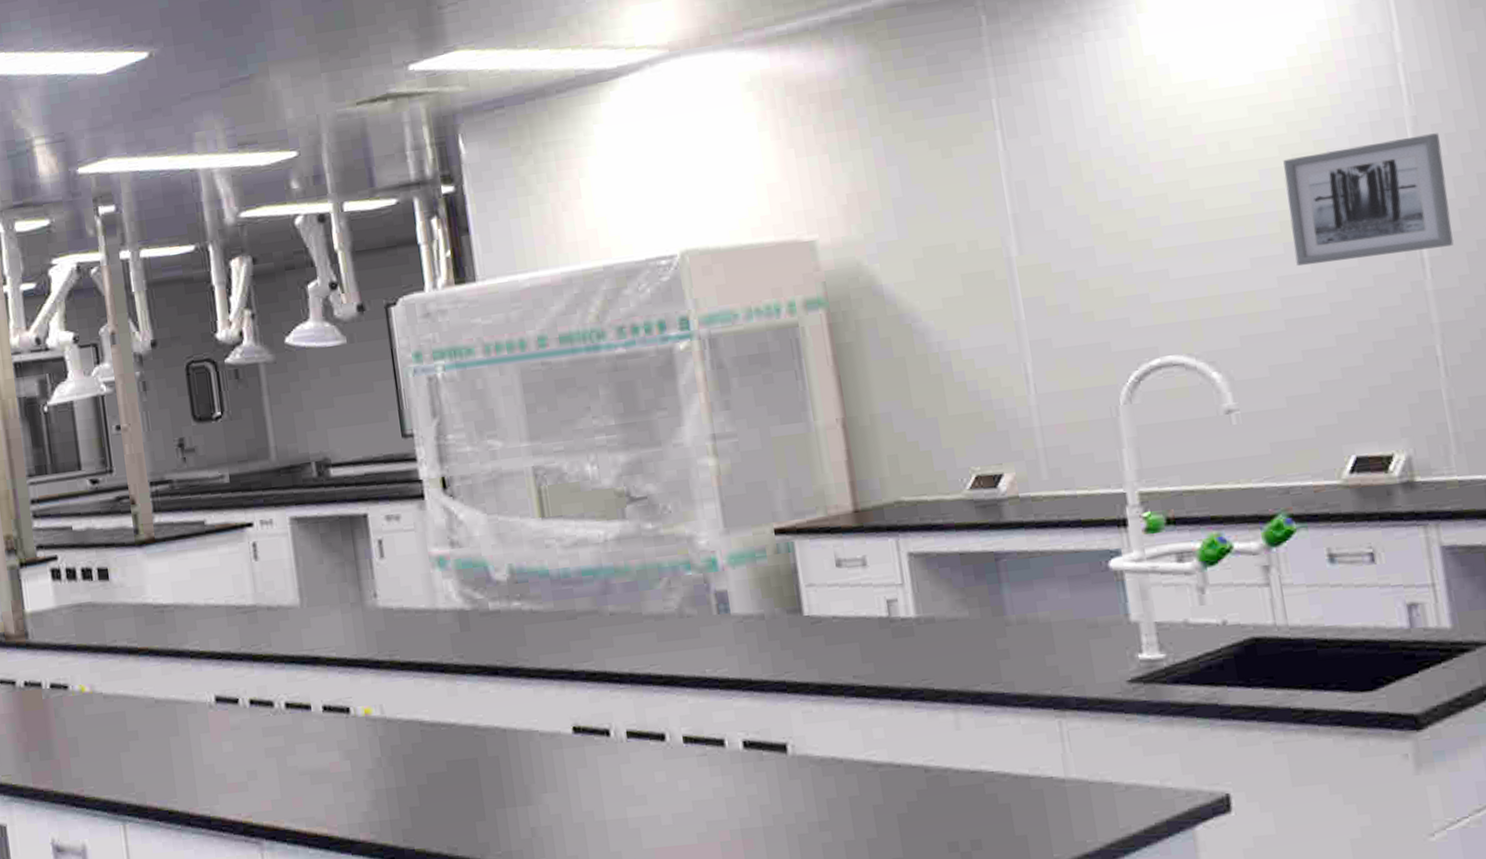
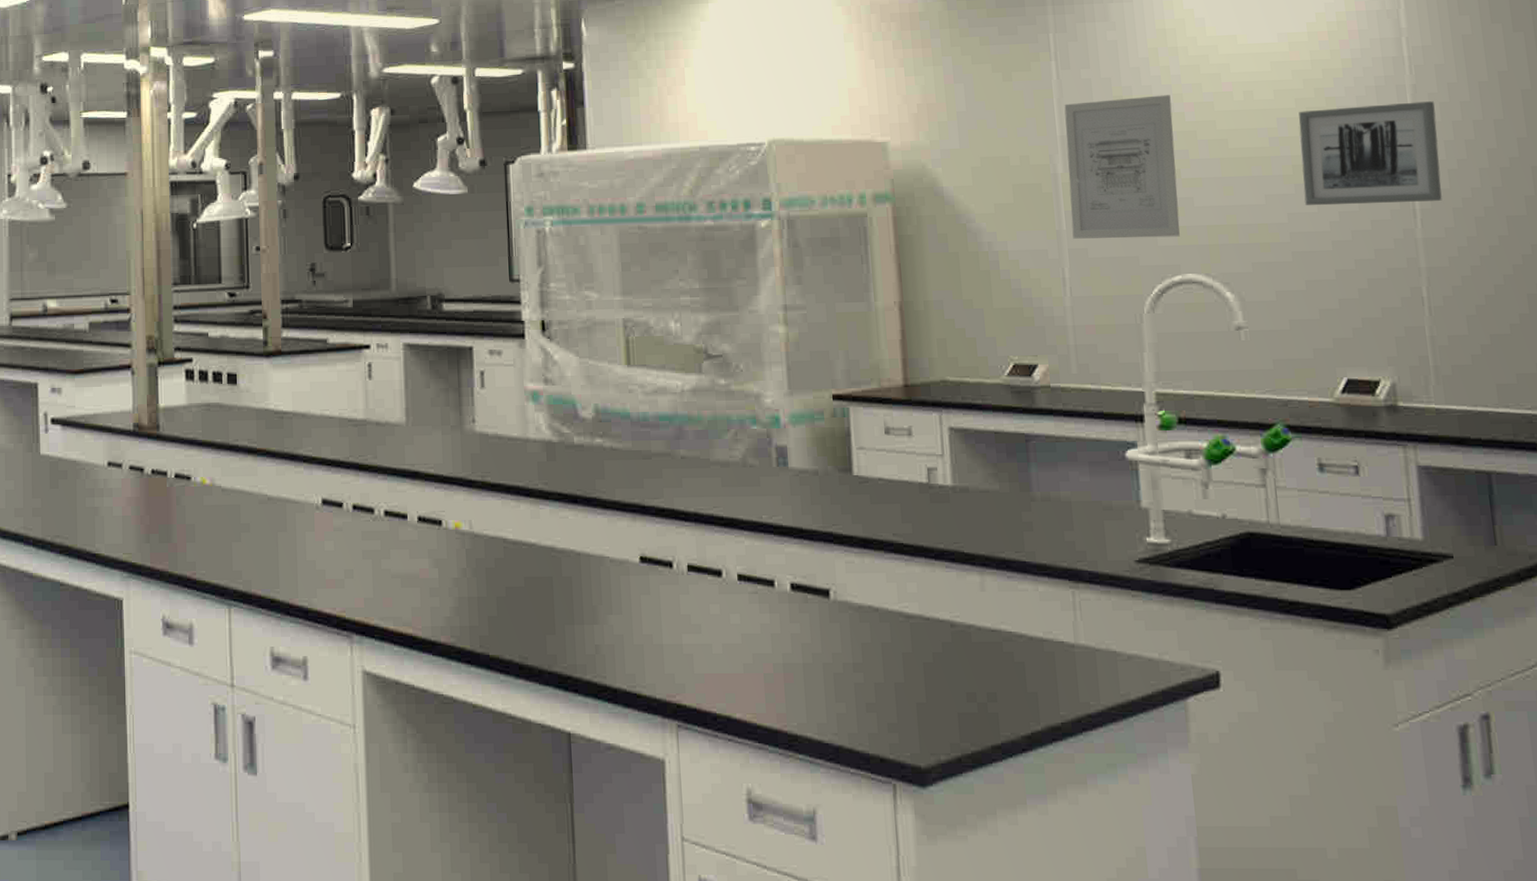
wall art: none [1014,155,1156,329] -> present [1064,95,1180,239]

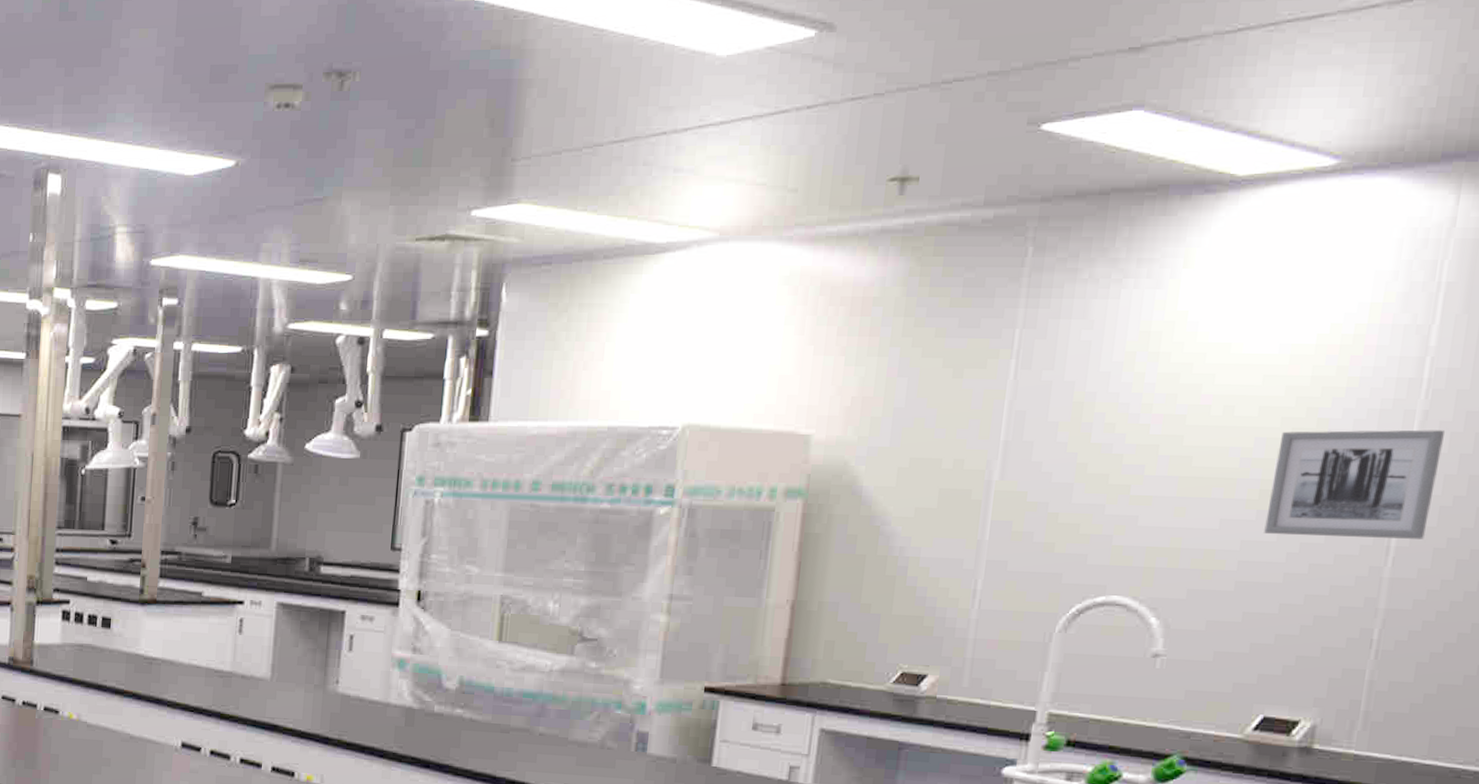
wall art: present [1064,95,1180,239] -> none [994,404,1139,556]

